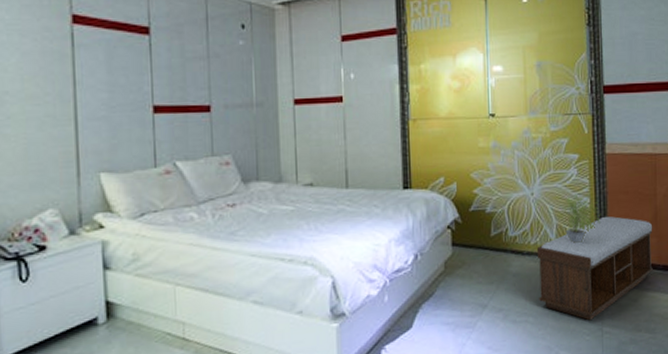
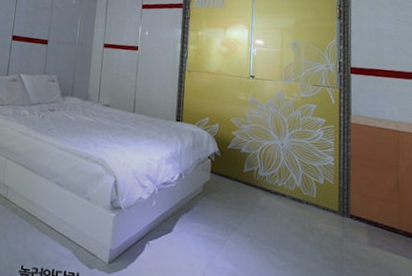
bench: present [538,216,653,321] -> none [283,175,395,265]
potted plant: present [558,193,601,244] -> none [304,151,344,195]

